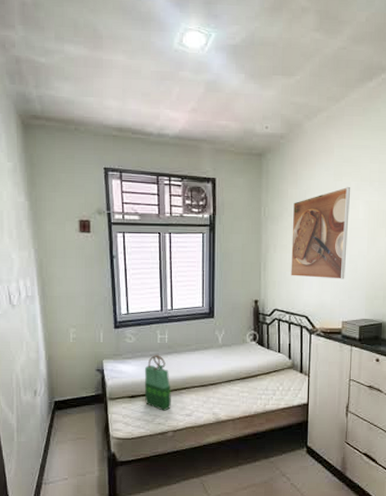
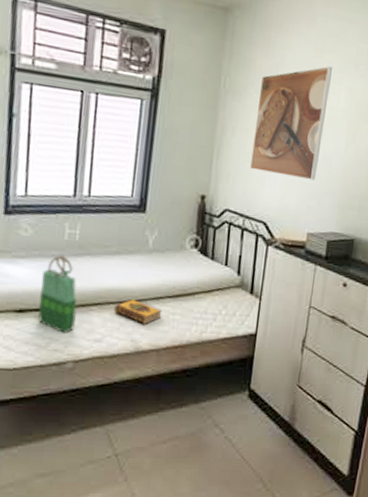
hardback book: none [198,383,233,401] -> present [114,299,161,324]

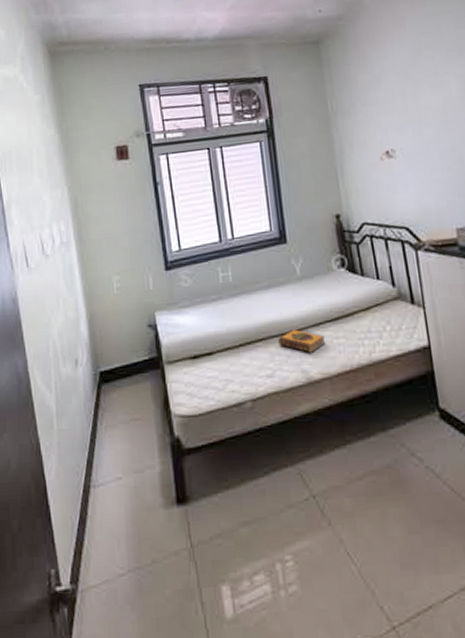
tote bag: present [38,256,77,333] -> none [206,299,246,373]
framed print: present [250,65,332,181] -> none [366,60,449,179]

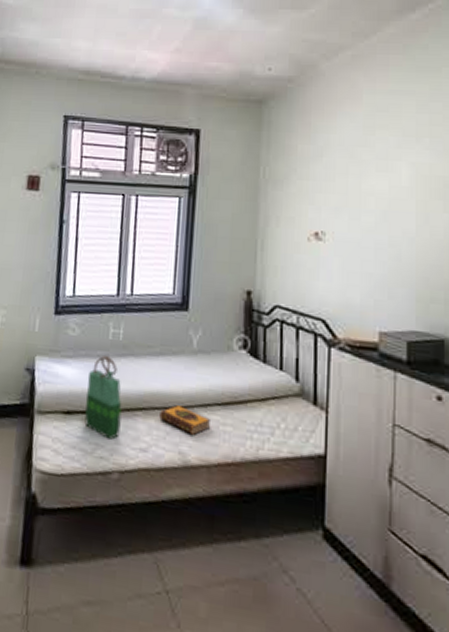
tote bag: none [206,299,246,373] -> present [85,356,122,440]

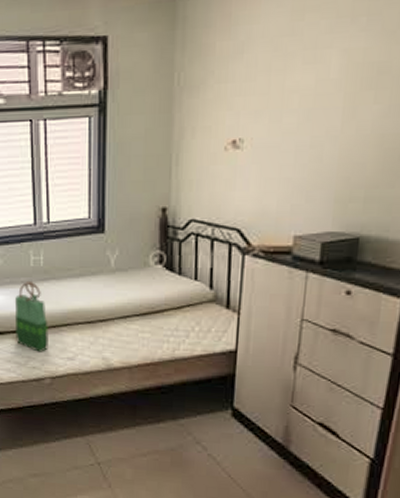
hardback book: present [159,405,210,435] -> none [83,319,130,343]

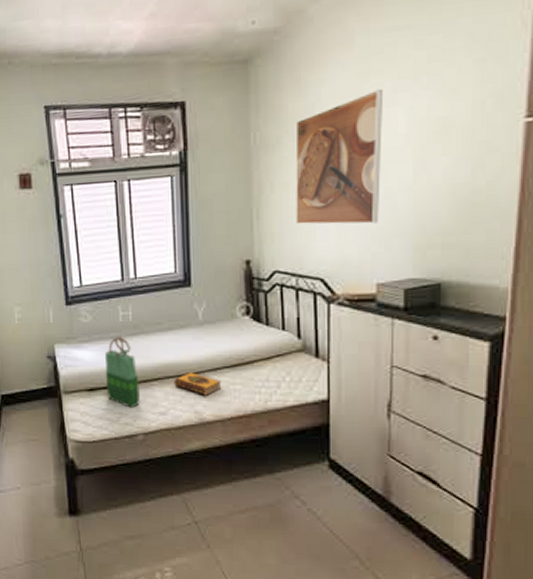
hardback book: none [83,319,130,343] -> present [174,372,221,396]
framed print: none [216,28,318,174] -> present [295,88,382,225]

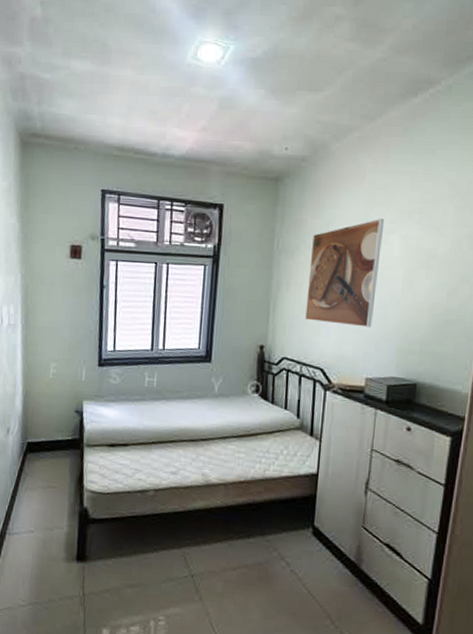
tote bag: present [104,337,140,408] -> none [126,400,156,466]
hardback book: present [174,372,221,396] -> none [187,438,228,461]

